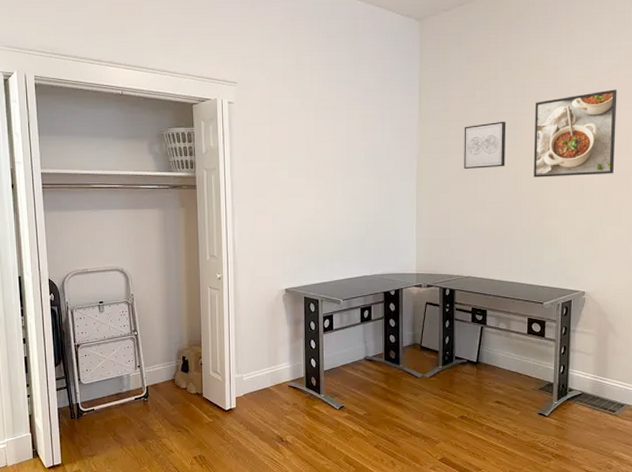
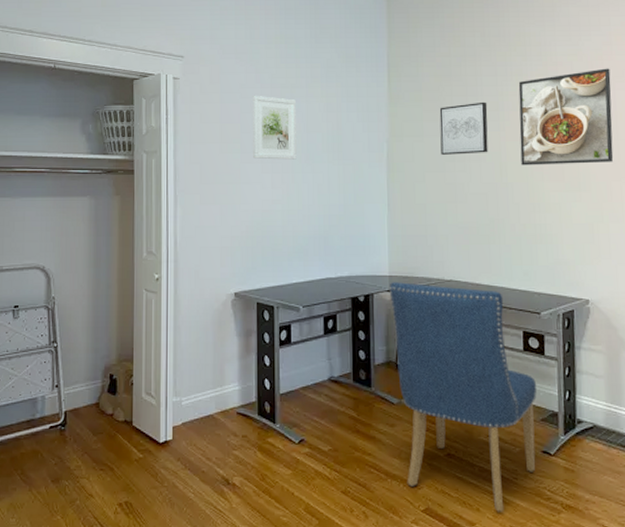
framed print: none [299,118,338,175] -> present [253,96,297,160]
chair: none [416,279,537,460] -> present [389,282,537,512]

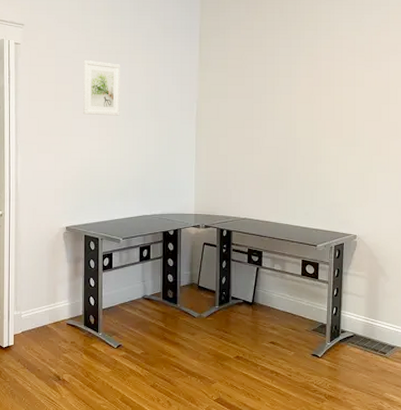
chair: present [389,282,537,512] -> none [194,219,311,401]
wall art: present [439,101,488,155] -> none [242,69,282,114]
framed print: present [518,68,614,166] -> none [308,42,386,124]

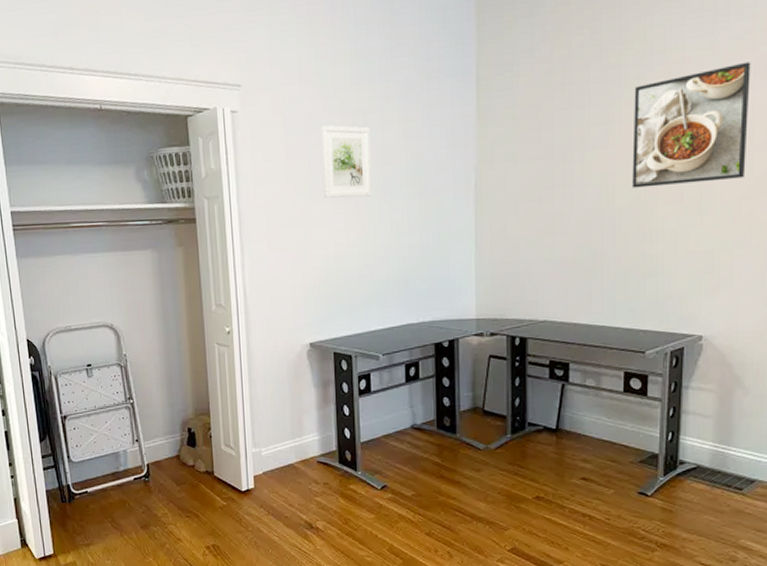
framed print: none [308,42,386,124] -> present [632,62,751,188]

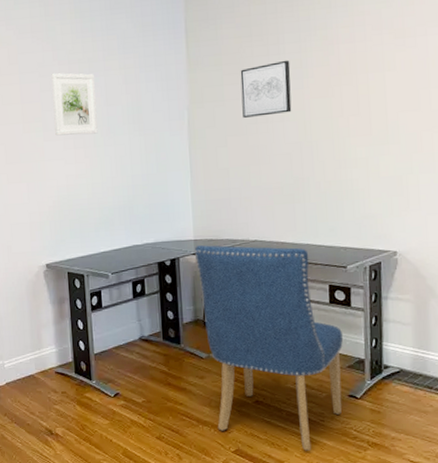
chair: none [476,325,637,551] -> present [194,245,344,451]
wall art: none [537,114,595,181] -> present [240,60,292,118]
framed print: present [632,62,751,188] -> none [322,13,425,122]

